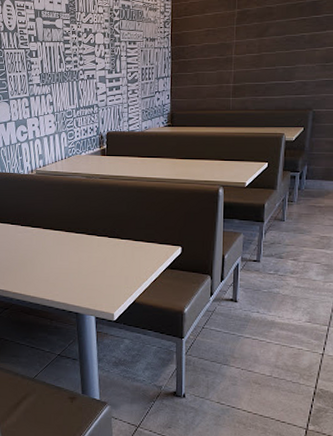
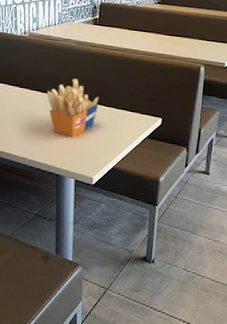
french fries: none [60,213,114,273] -> present [47,78,99,137]

